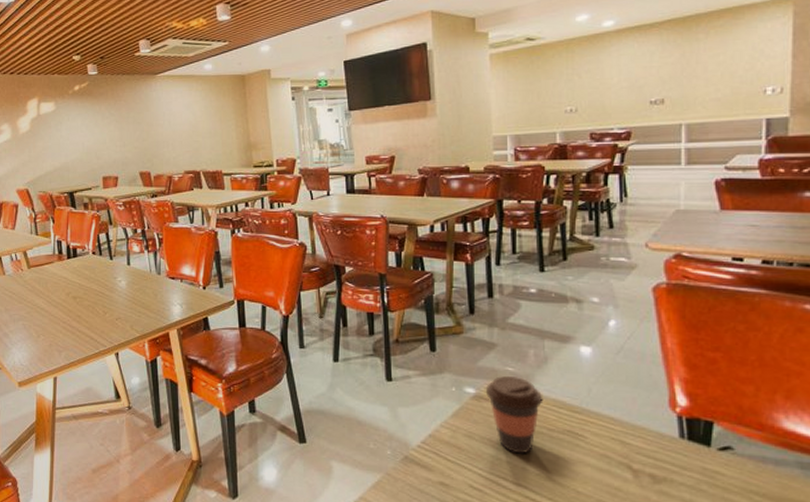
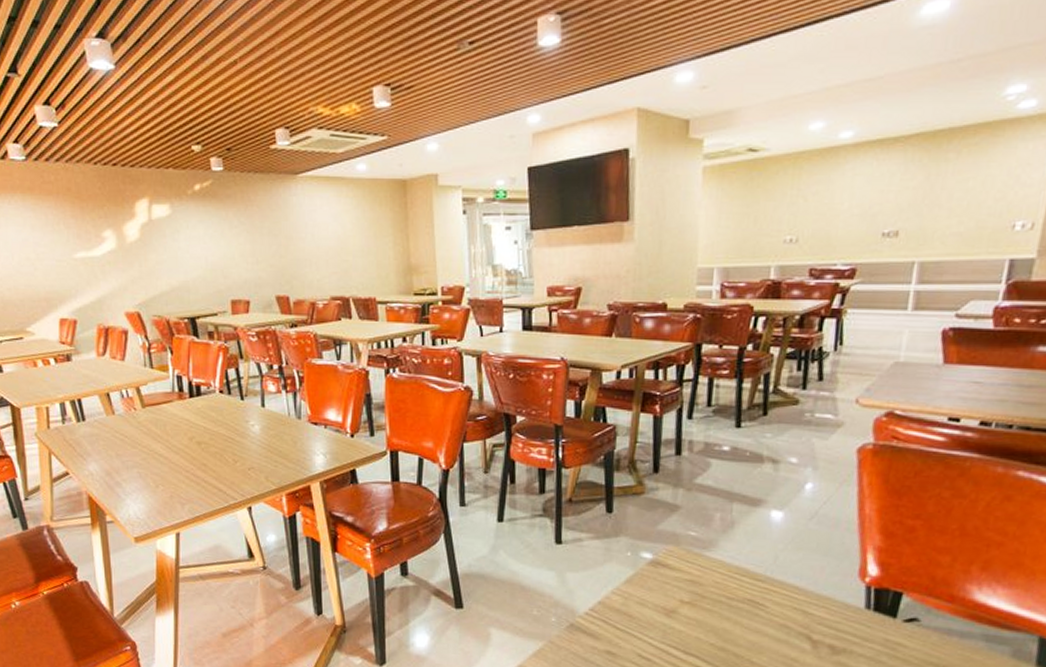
coffee cup: present [485,376,543,454] -> none [663,541,726,623]

